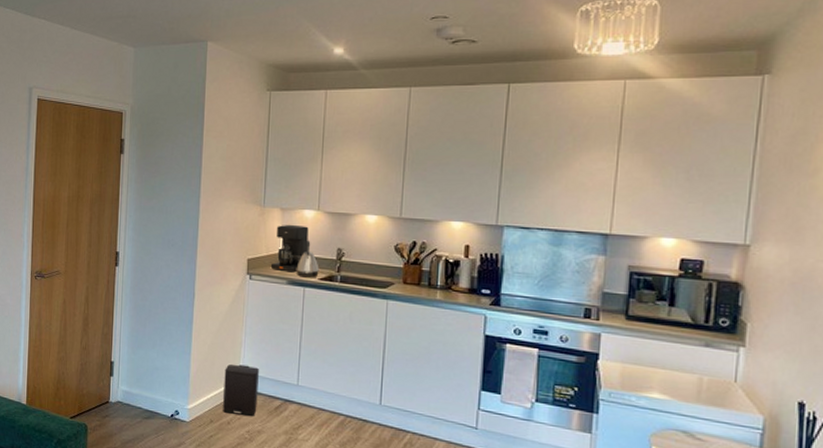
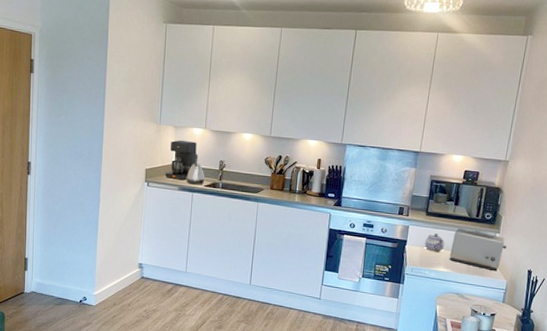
pedal bin: present [223,364,259,417] -> none [124,257,155,299]
teapot: none [627,345,658,372] -> present [425,234,445,253]
toaster: none [666,339,760,402] -> present [449,228,508,272]

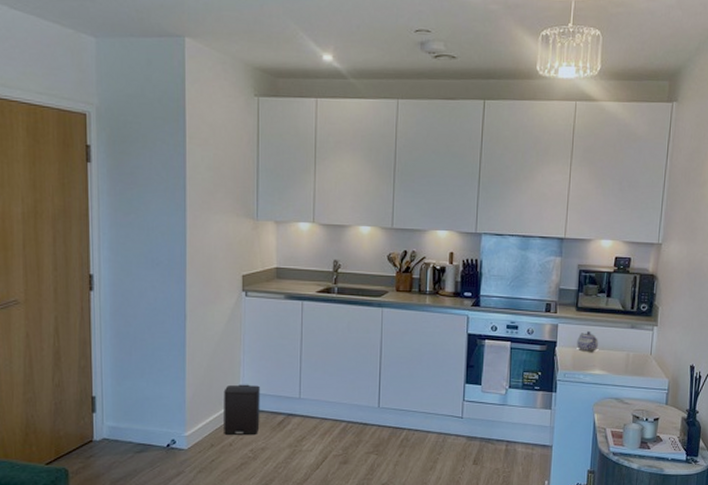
pedal bin: none [124,257,155,299] -> present [224,384,260,436]
coffee maker: present [166,140,197,181] -> none [268,237,304,287]
kettle: present [186,153,205,185] -> none [293,253,317,291]
toaster: present [449,228,508,272] -> none [604,324,667,370]

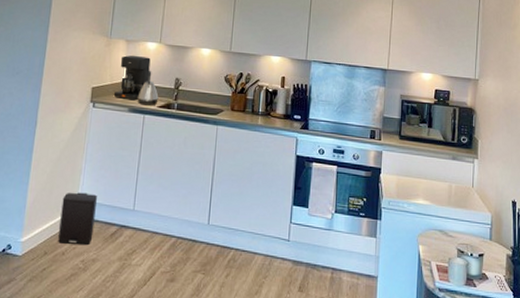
coffee maker: none [268,237,304,287] -> present [114,55,151,101]
kettle: none [293,253,317,291] -> present [137,70,159,106]
teapot: present [577,331,599,353] -> none [401,160,422,182]

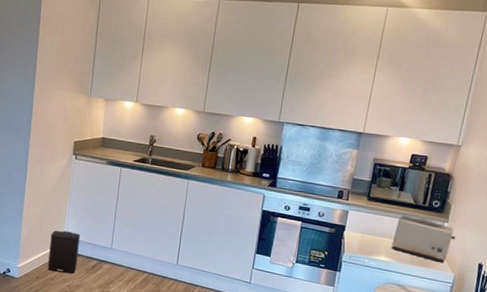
coffee maker: present [114,55,151,101] -> none [94,113,128,155]
kettle: present [137,70,159,106] -> none [115,127,135,160]
toaster: none [428,154,488,203] -> present [391,216,457,264]

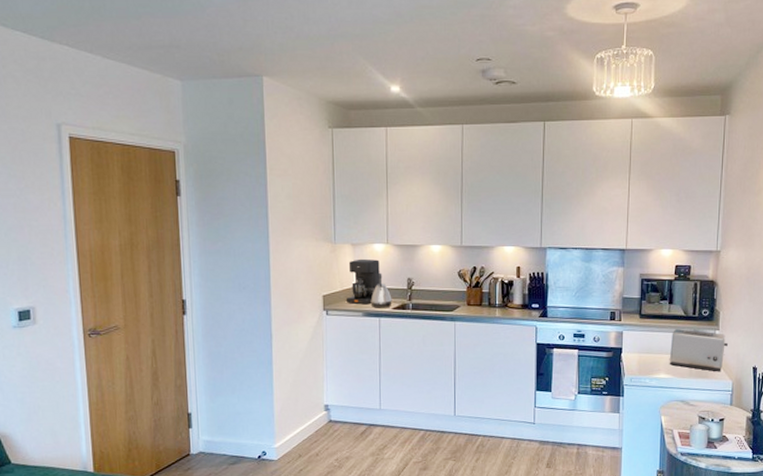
pedal bin: present [48,231,80,274] -> none [309,397,344,446]
coffee maker: none [94,113,128,155] -> present [347,258,380,305]
kettle: none [115,127,135,160] -> present [370,272,392,308]

